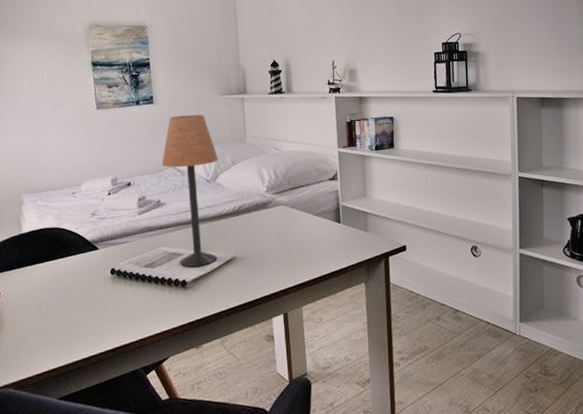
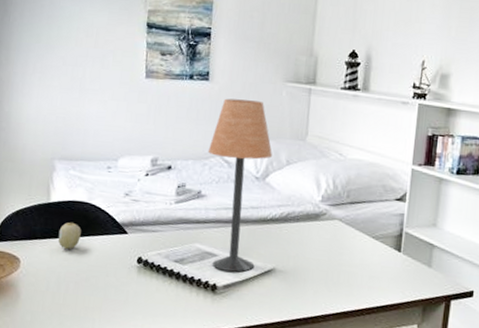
fruit: none [34,249,55,274] -> present [58,222,81,250]

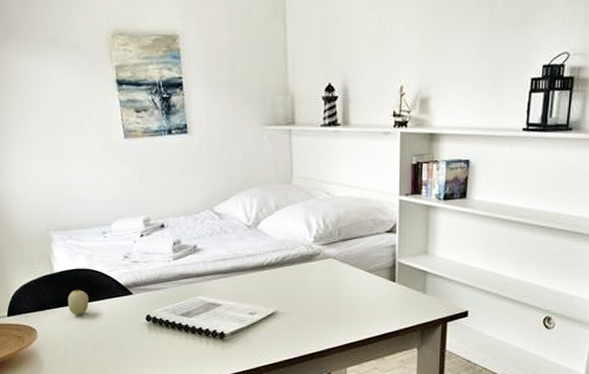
table lamp: present [207,98,272,272] -> none [197,149,260,319]

